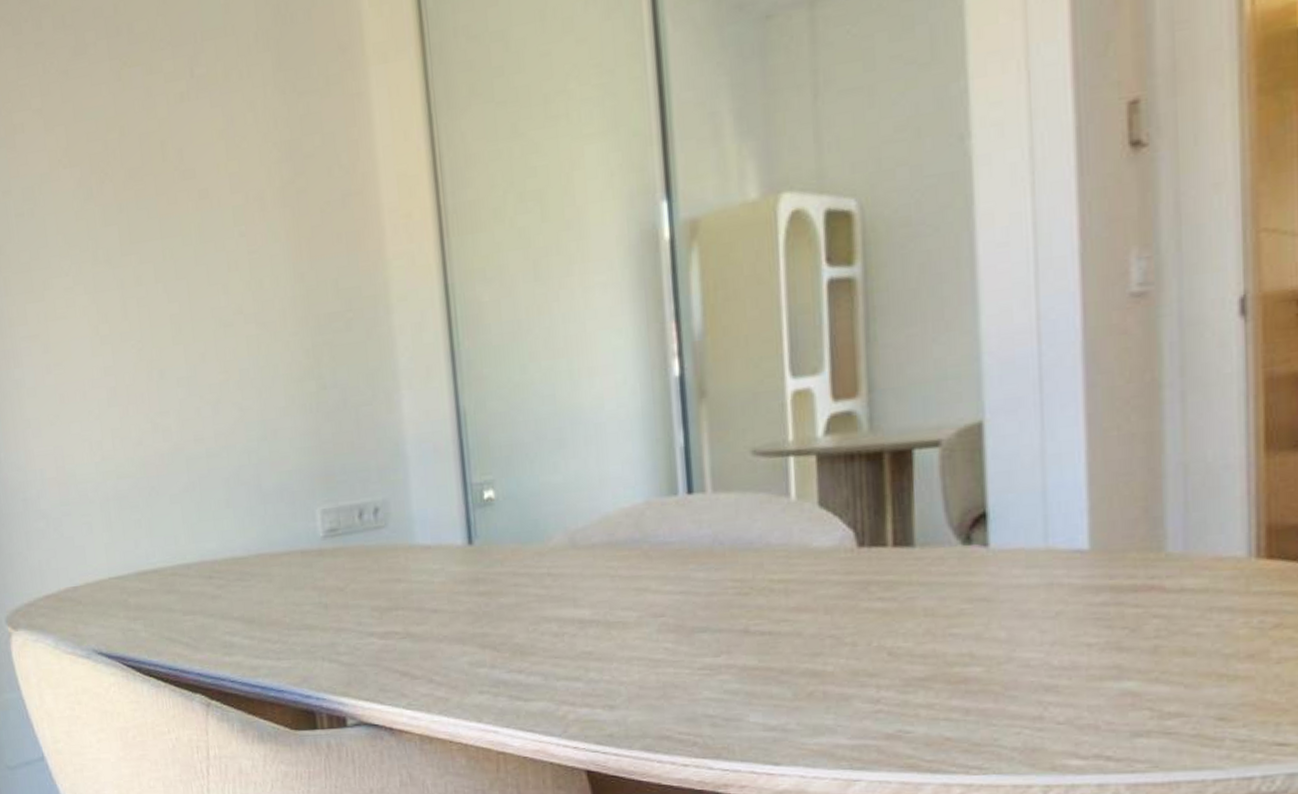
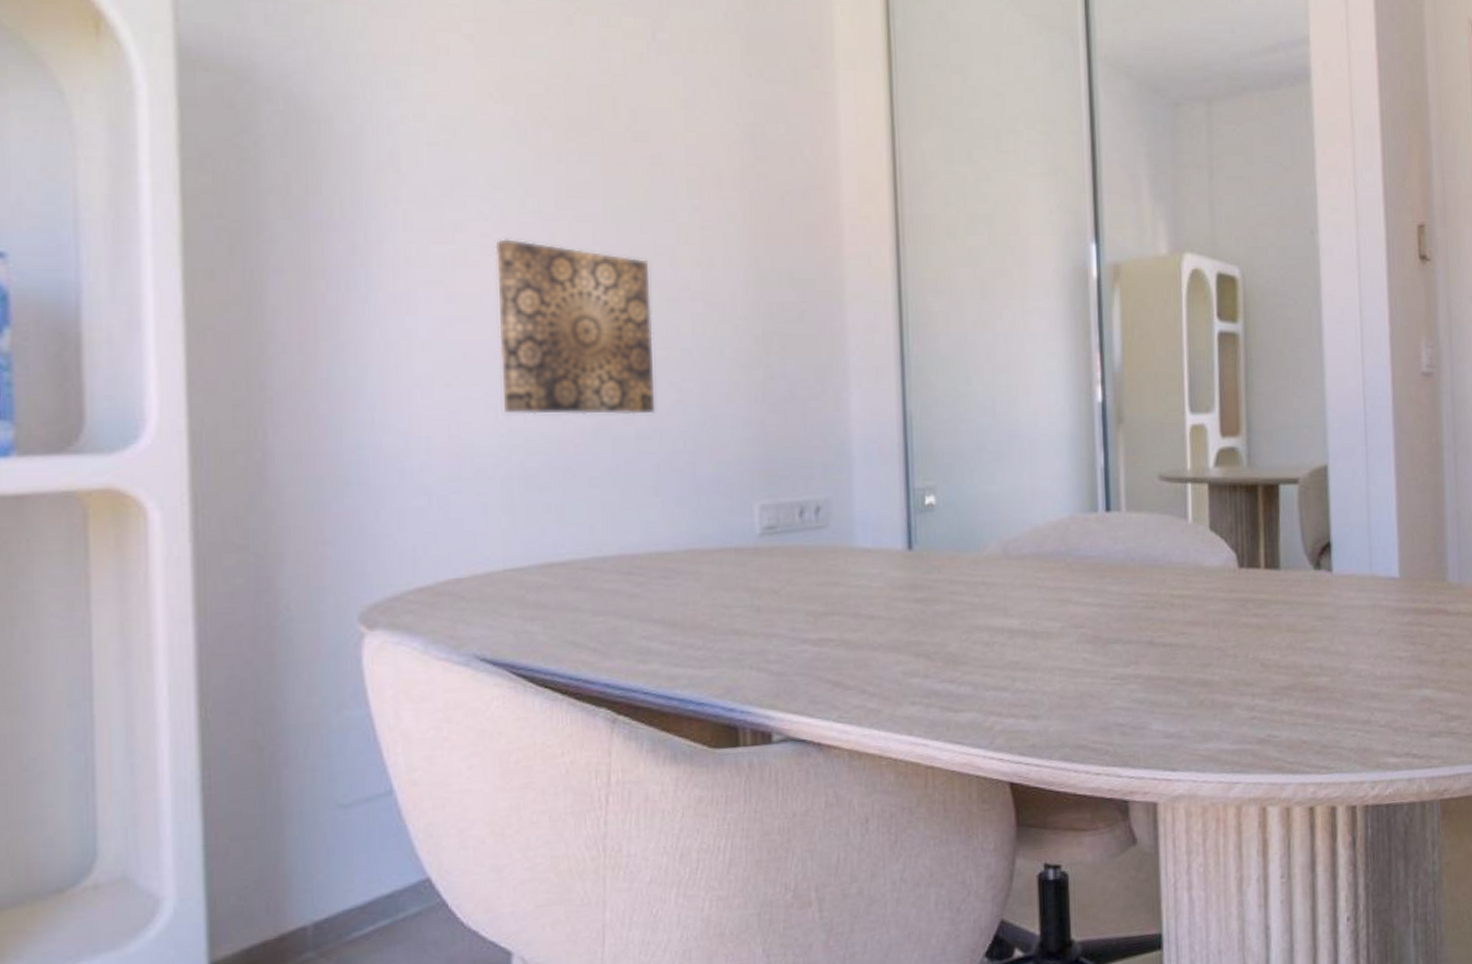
wall art: none [76,289,222,444] -> present [495,239,656,415]

